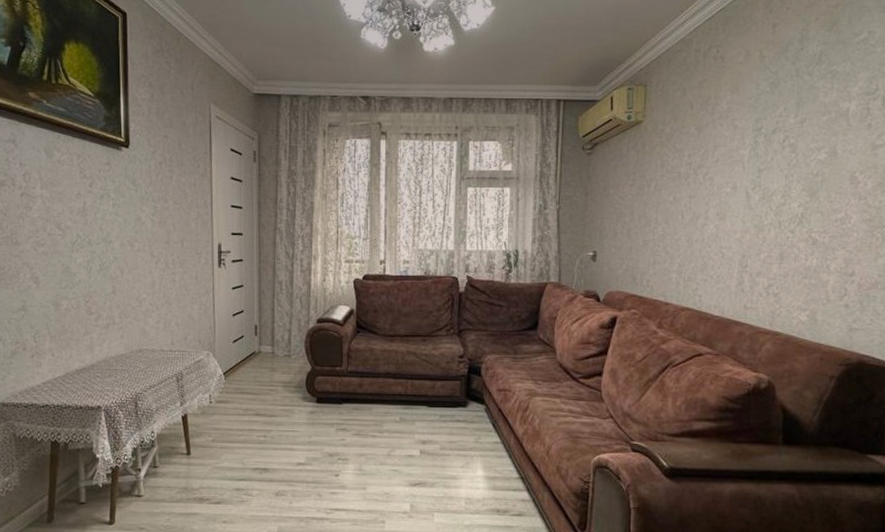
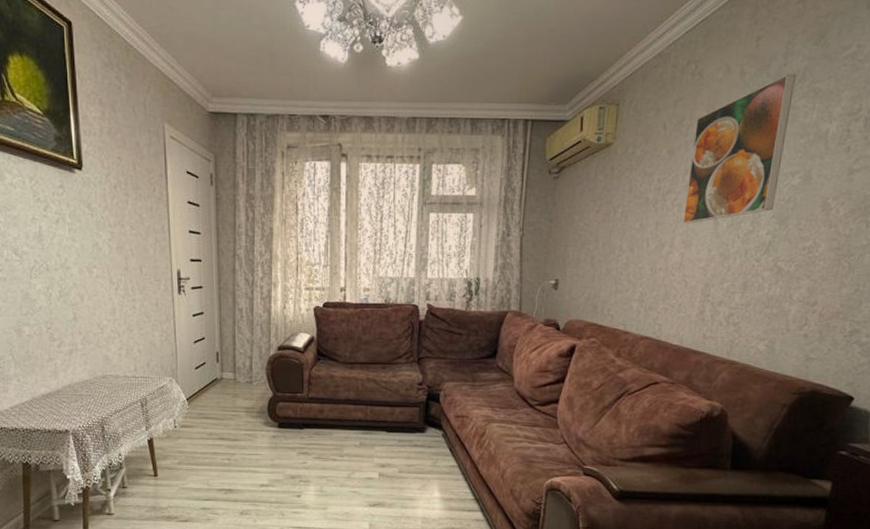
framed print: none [716,57,812,197] -> present [683,73,796,224]

